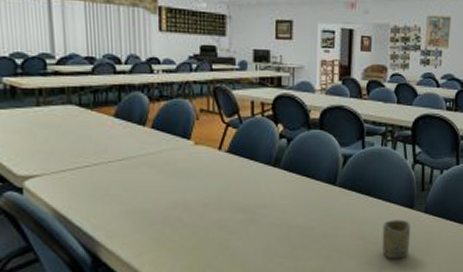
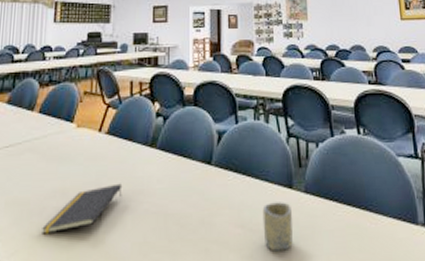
notepad: none [166,198,246,240] -> present [42,183,123,234]

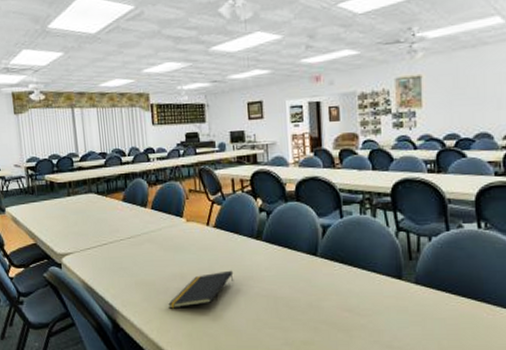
cup: present [262,202,294,251] -> none [370,291,403,333]

